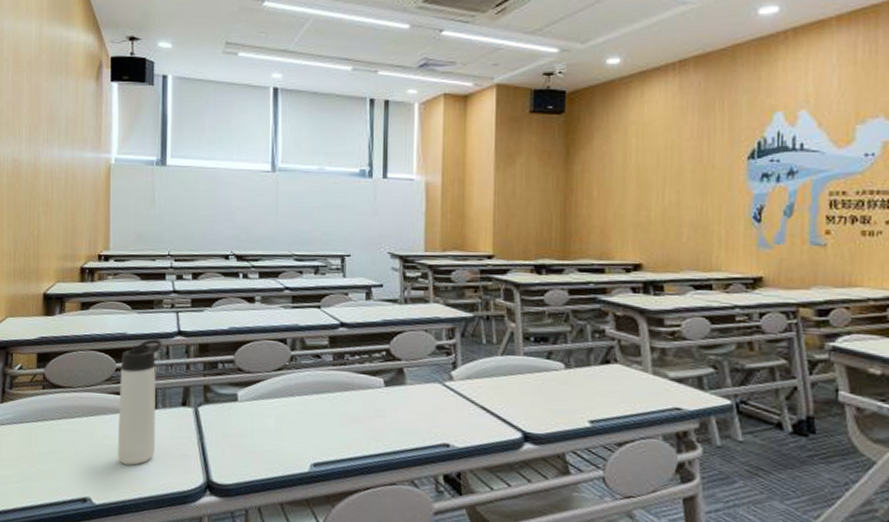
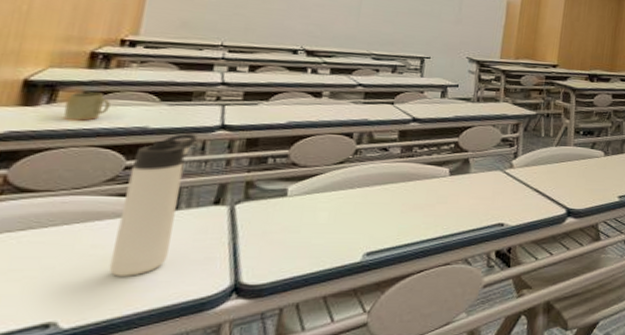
mug: none [70,303,99,328] -> present [63,92,111,121]

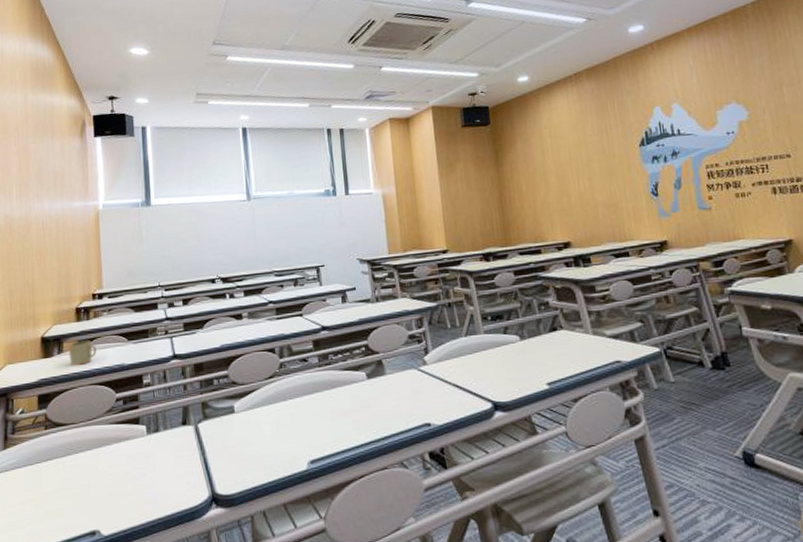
thermos bottle: present [109,133,198,277] -> none [120,365,160,491]

